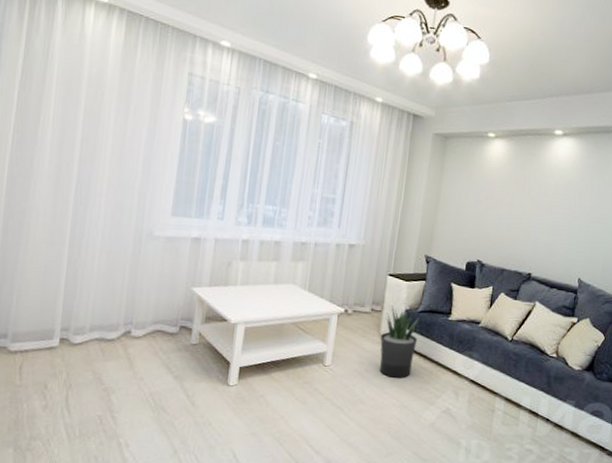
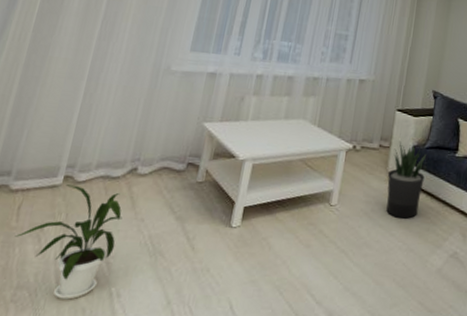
house plant: none [20,346,122,449] -> present [14,184,123,300]

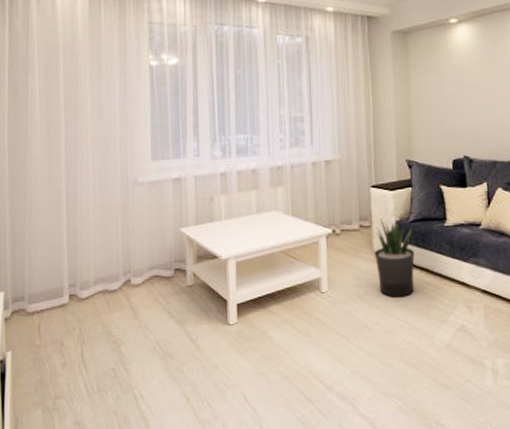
house plant: present [14,184,123,300] -> none [42,302,128,404]

